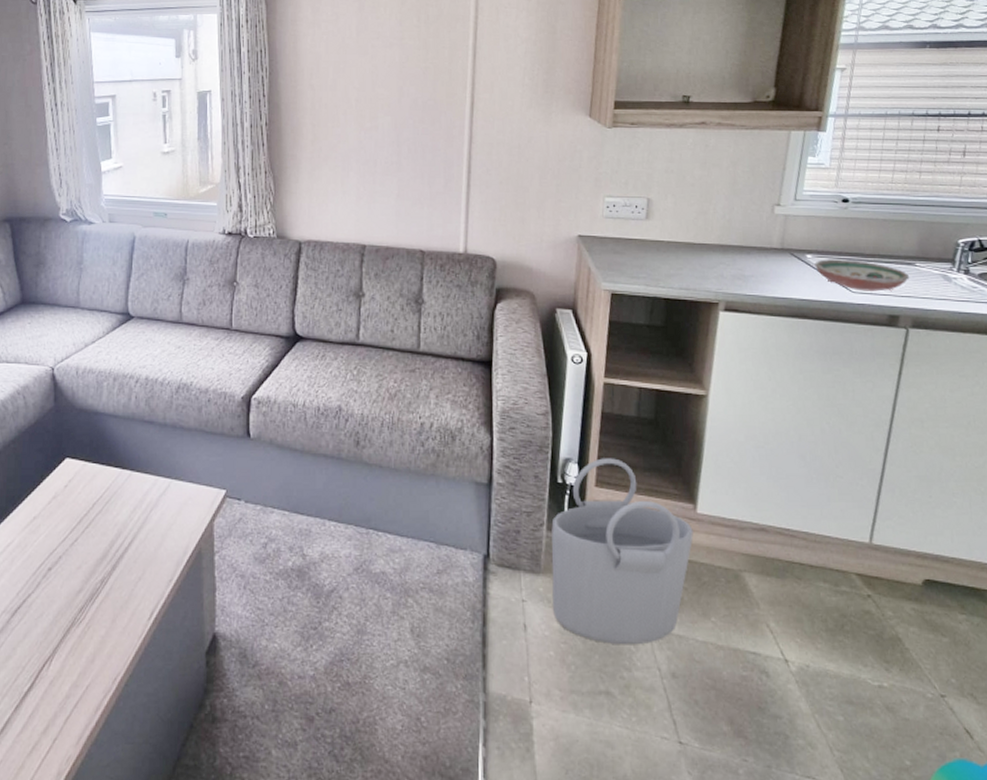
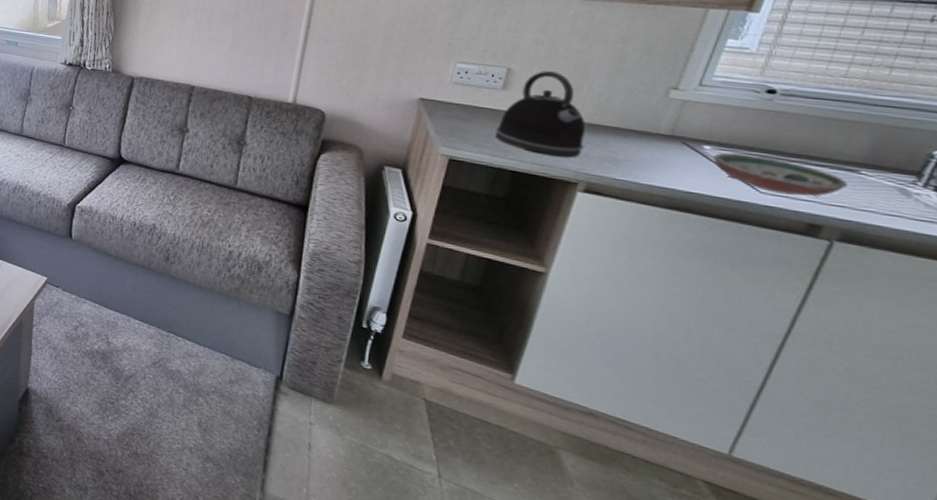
shopping bag: present [551,458,693,645] -> none [340,313,507,491]
kettle: none [645,198,719,279] -> present [495,71,586,157]

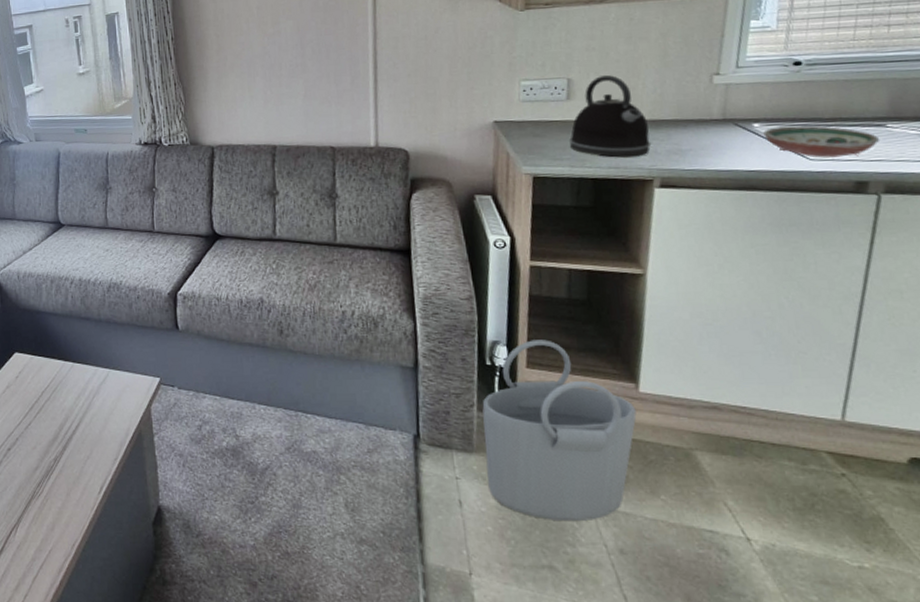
shopping bag: none [340,313,507,491] -> present [482,340,637,522]

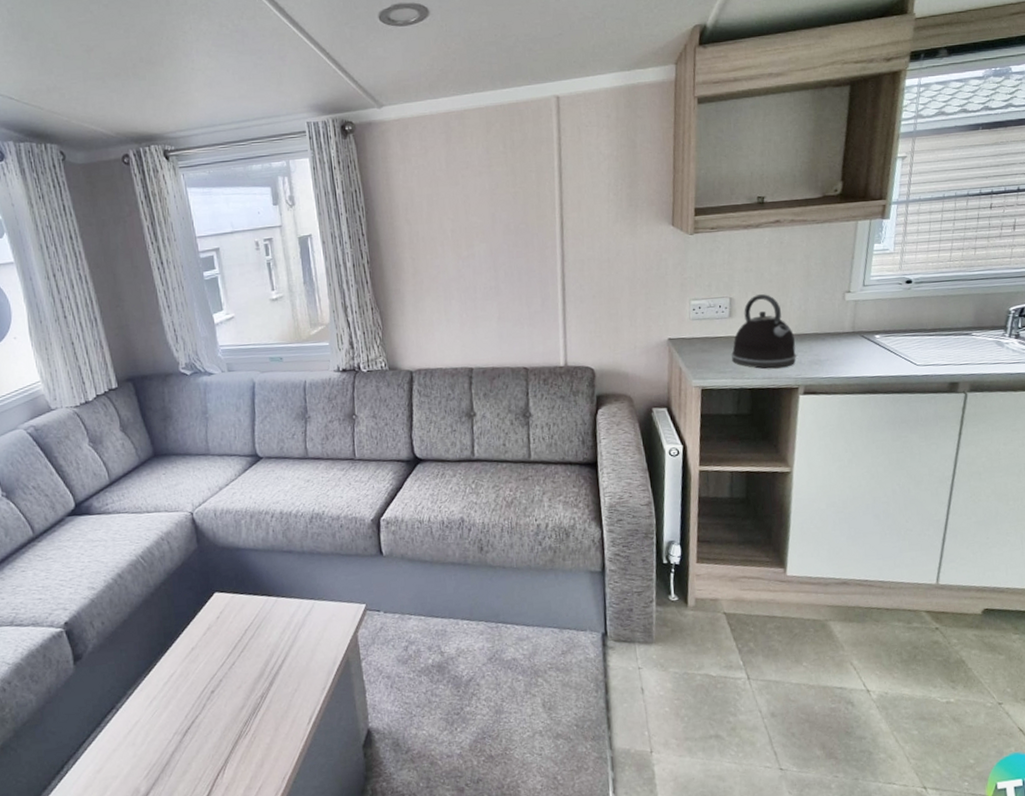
shopping bag: present [482,340,637,522] -> none [660,536,785,696]
decorative bowl: present [763,125,880,158] -> none [883,335,968,364]

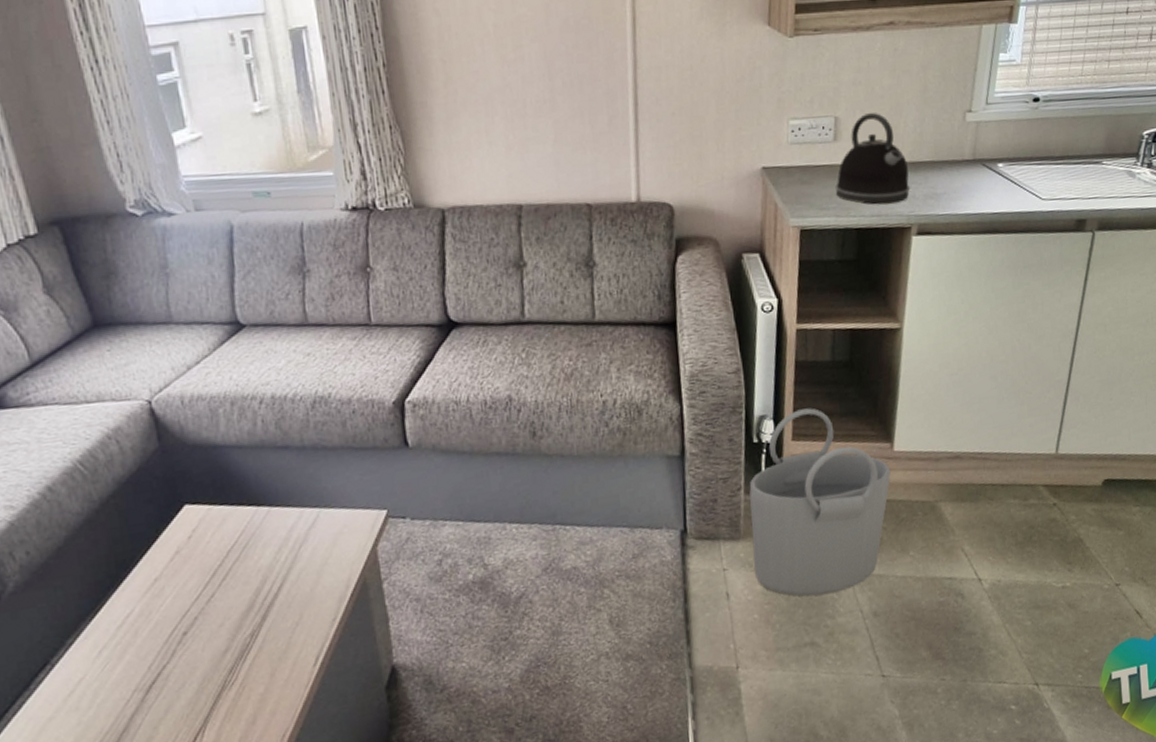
shopping bag: none [660,536,785,696] -> present [749,408,891,597]

